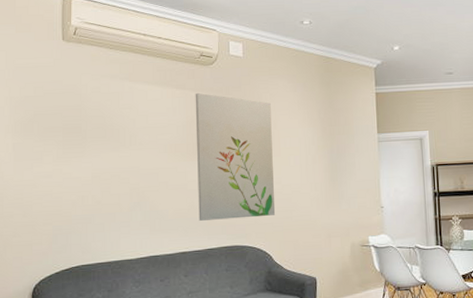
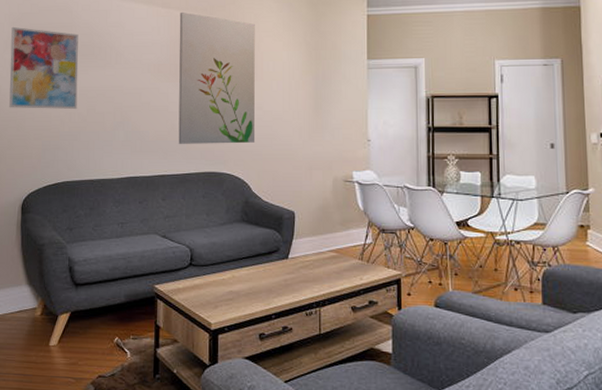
wall art: none [13,110,90,194] -> present [9,26,79,110]

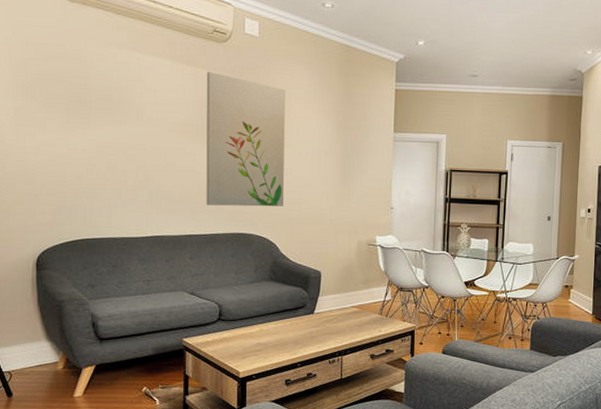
wall art: present [9,26,79,110] -> none [14,72,95,166]

